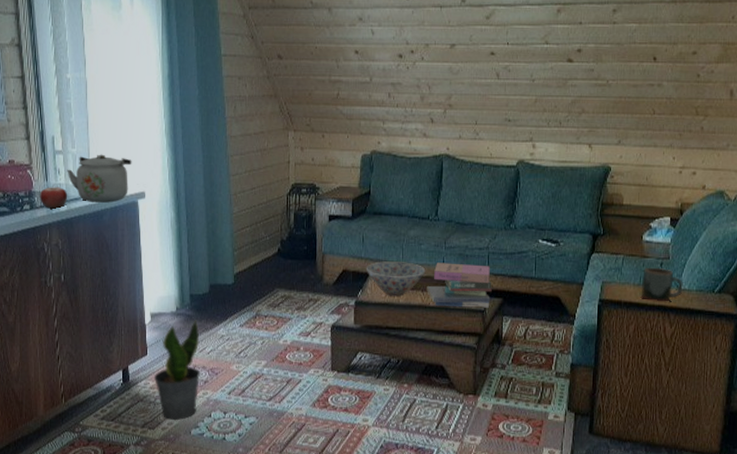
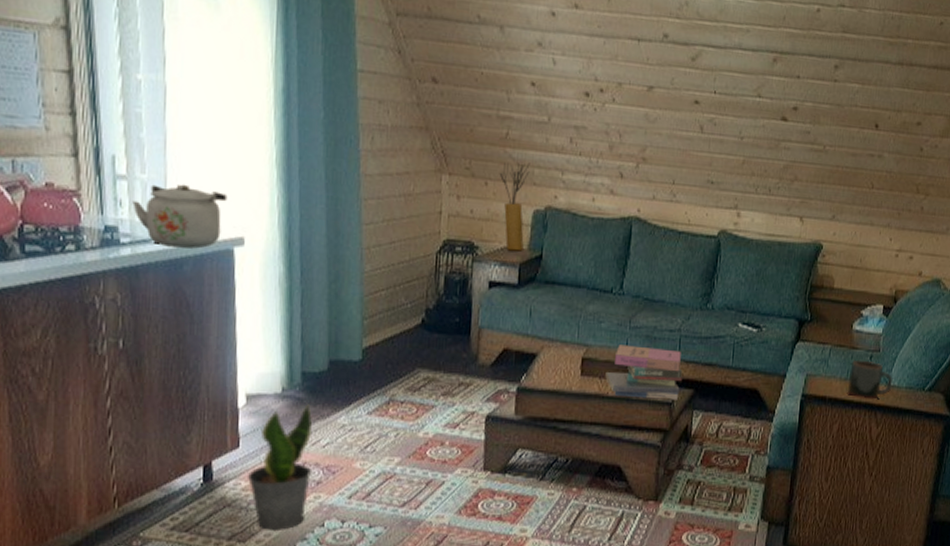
fruit: present [39,185,68,209] -> none [90,220,133,252]
vase: none [333,116,357,191] -> present [499,162,530,253]
bowl: present [365,261,426,297] -> none [532,340,605,383]

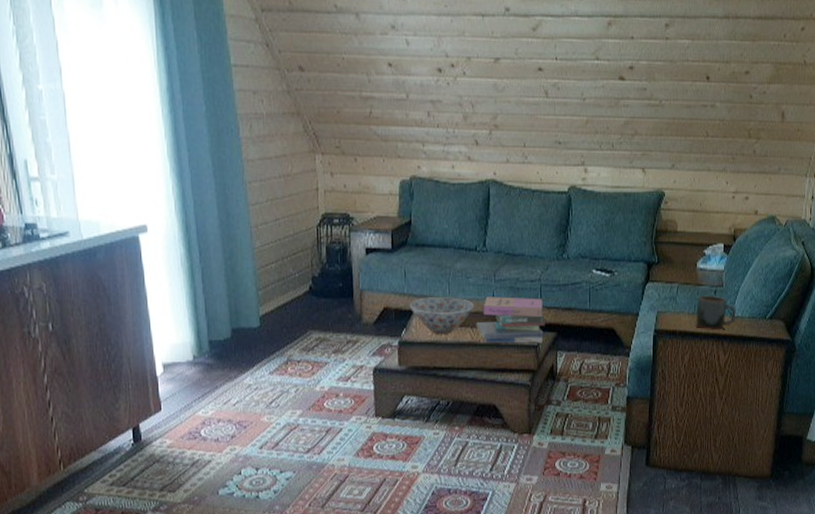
kettle: present [132,184,228,249] -> none [46,181,129,240]
potted plant: present [246,404,313,532] -> none [170,369,227,481]
vase: present [499,162,530,253] -> none [366,137,394,220]
bowl: none [532,340,605,383] -> present [409,297,475,335]

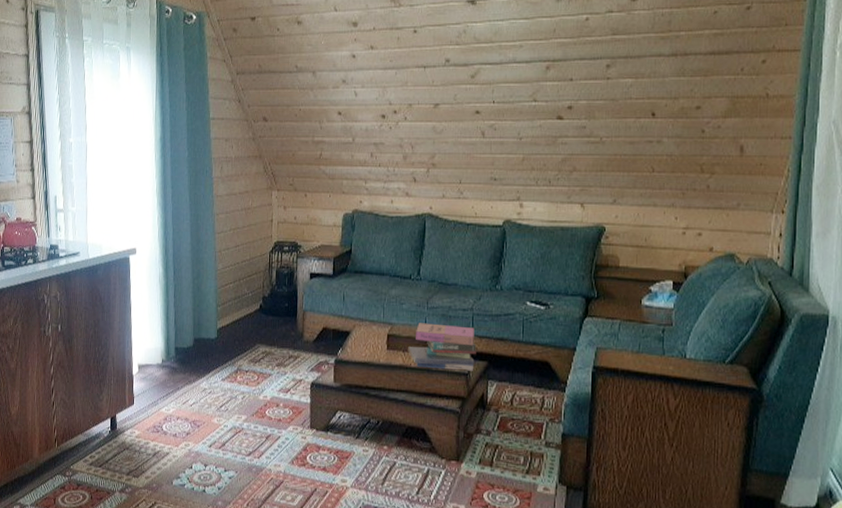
bowl: present [409,297,475,335] -> none [346,320,407,356]
mug: present [696,295,738,331] -> none [641,333,690,373]

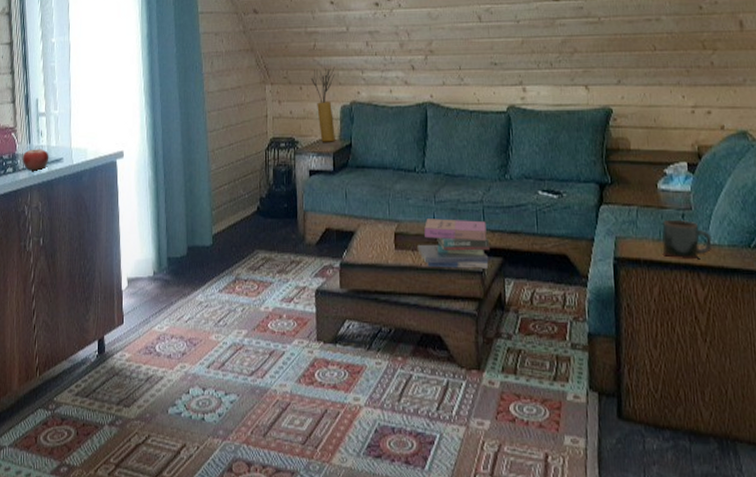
fruit: none [41,240,67,263] -> present [22,147,49,171]
vase: none [315,176,340,249] -> present [310,66,335,144]
mug: none [641,333,690,373] -> present [661,219,713,261]

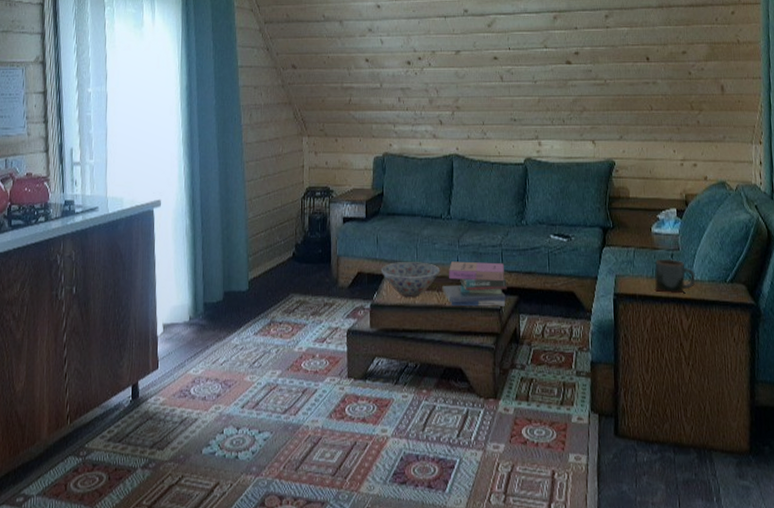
fruit: present [22,147,49,171] -> none [55,196,84,220]
vase: present [310,66,335,144] -> none [345,120,369,192]
bowl: none [350,218,415,257] -> present [380,262,441,298]

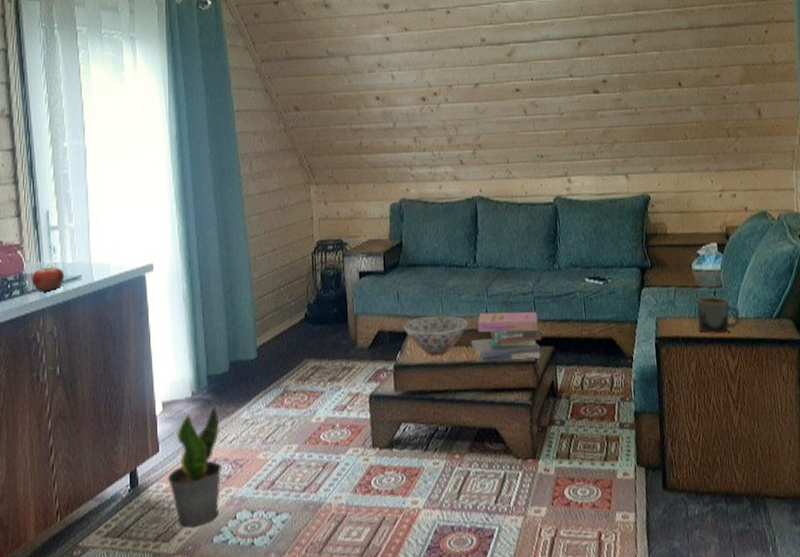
fruit: none [55,196,84,220] -> present [31,264,65,292]
potted plant: none [164,329,214,439] -> present [167,404,223,529]

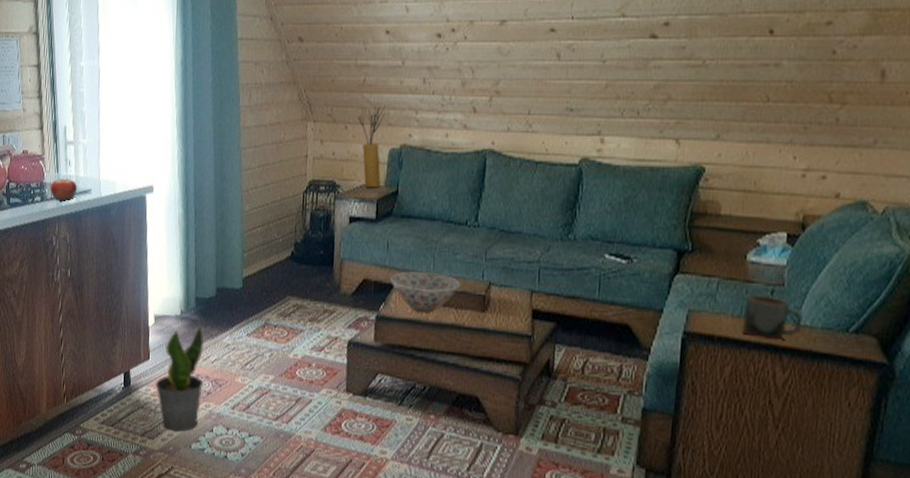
vase: none [357,164,385,244] -> present [357,105,386,189]
books: present [471,311,542,361] -> none [461,276,543,333]

